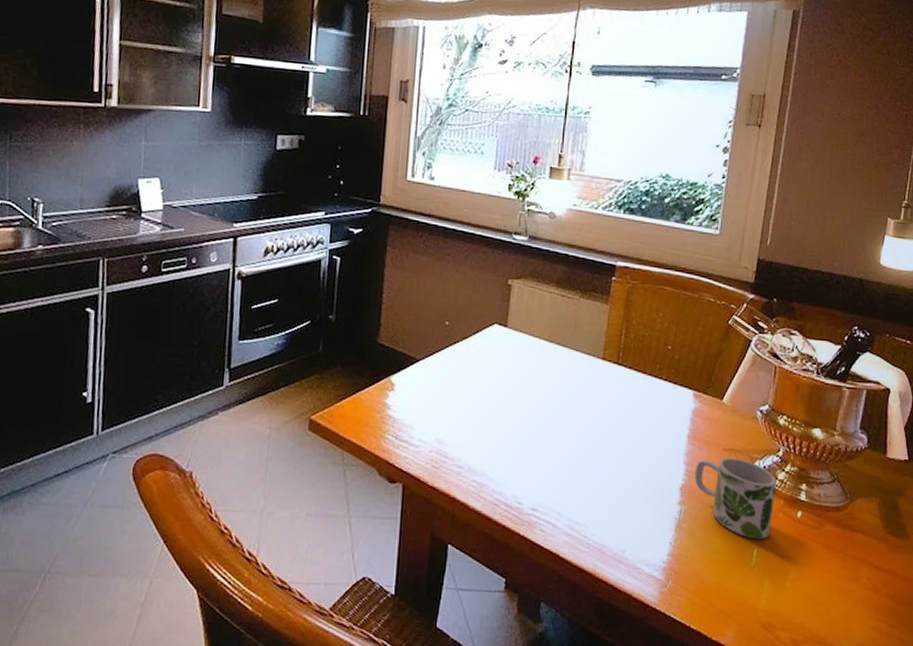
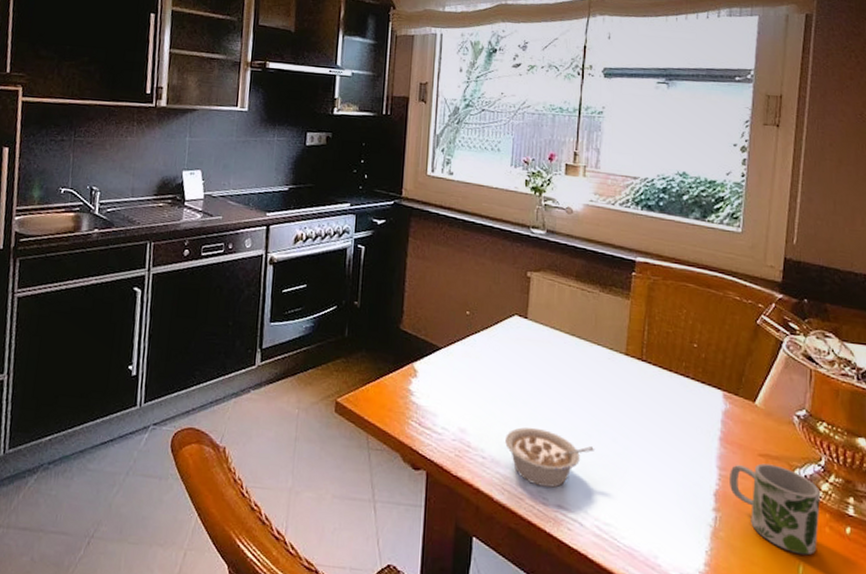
legume: none [482,434,569,492] -> present [505,427,594,488]

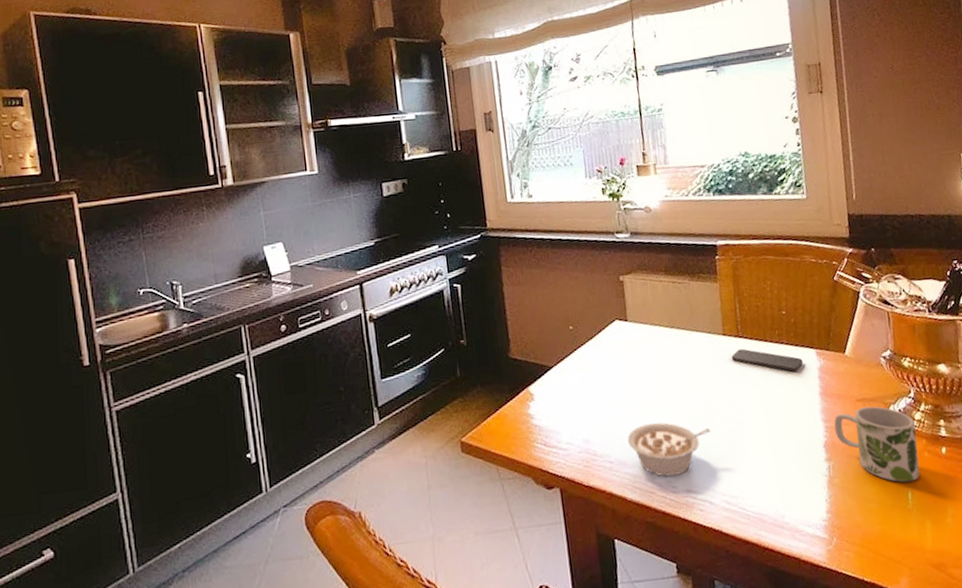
smartphone: none [630,372,708,409] -> present [731,348,804,372]

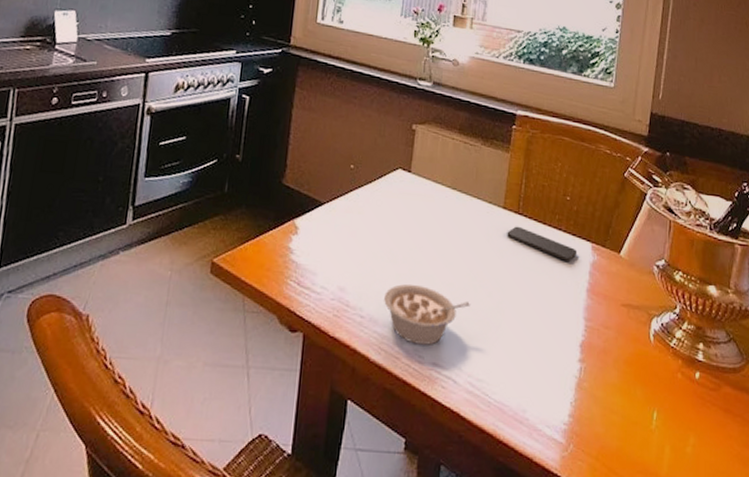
mug: present [834,406,920,483] -> none [595,313,675,402]

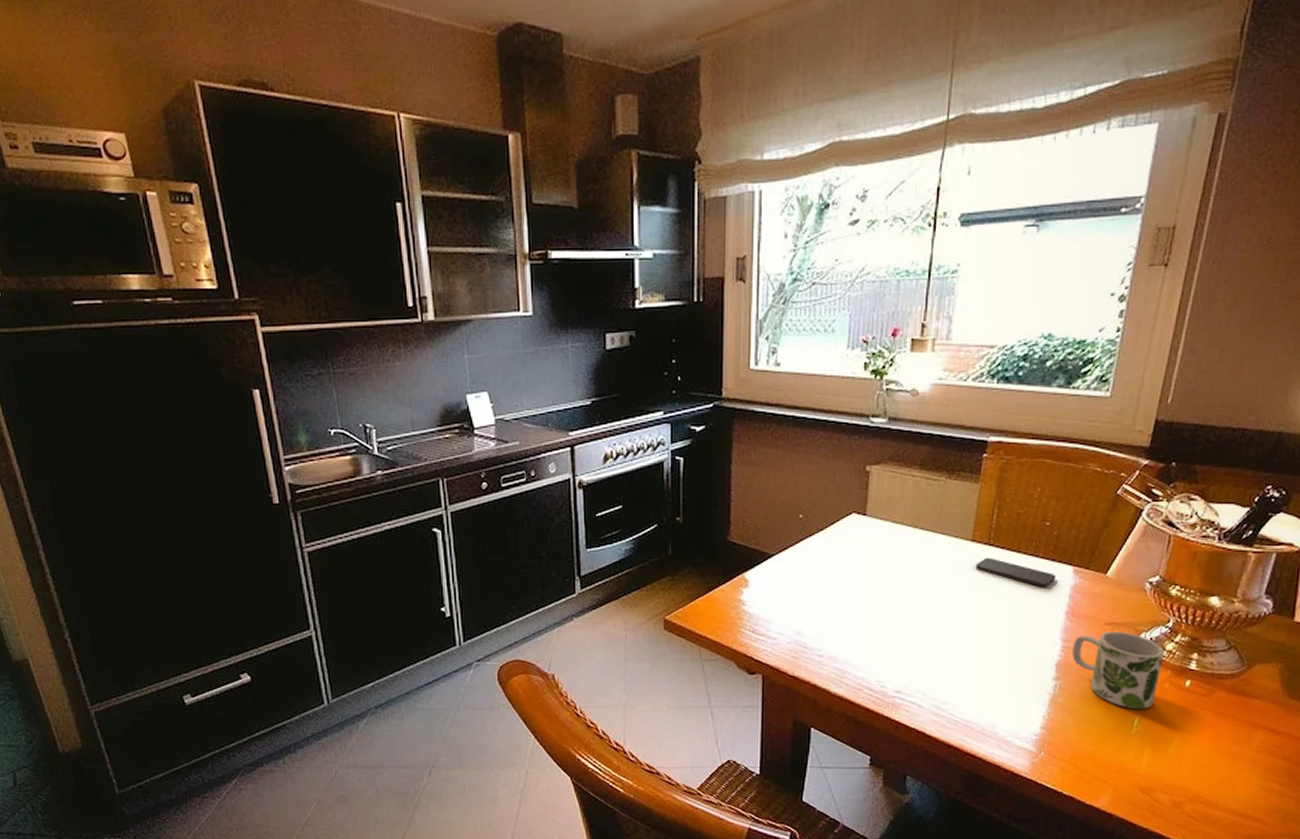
legume: present [384,283,470,345] -> none [843,622,935,676]
mug: none [595,313,675,402] -> present [1072,631,1165,710]

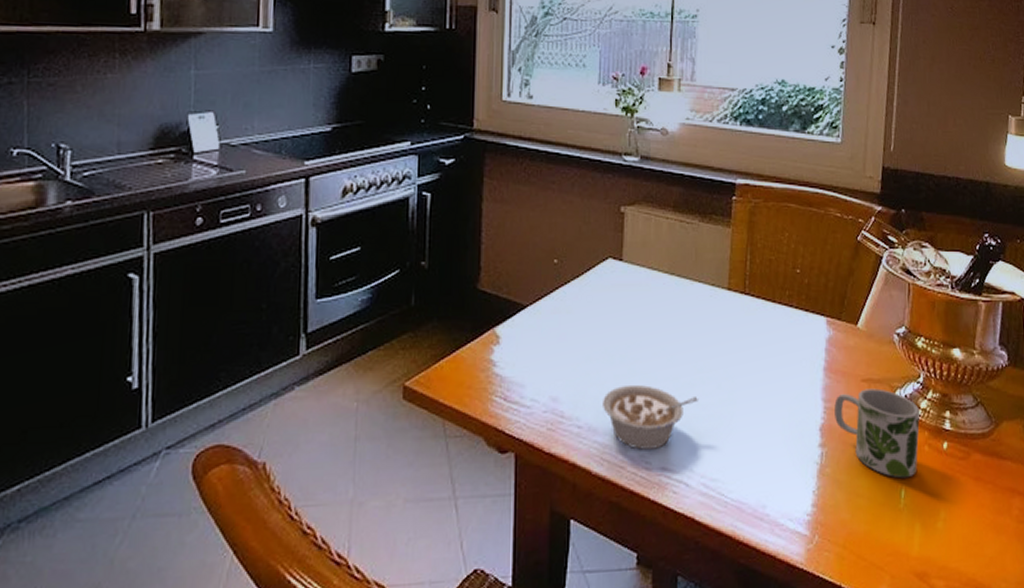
legume: none [843,622,935,676] -> present [603,384,698,450]
smartphone: present [975,557,1057,587] -> none [733,308,811,340]

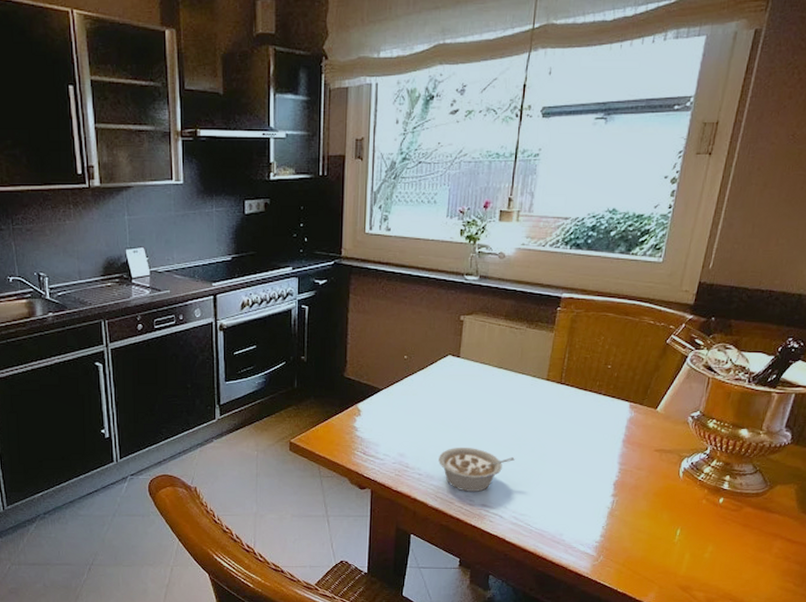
mug: present [834,388,920,479] -> none [627,457,703,522]

